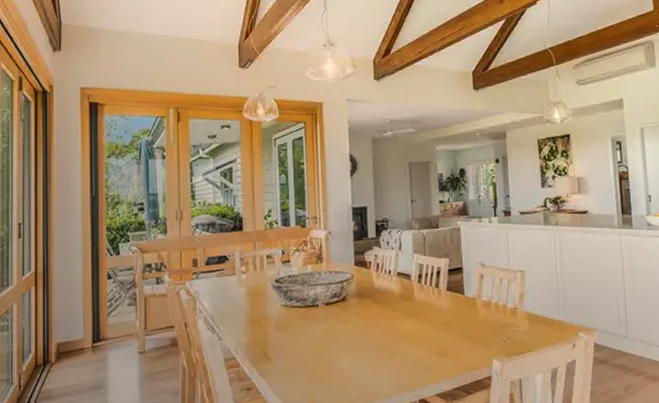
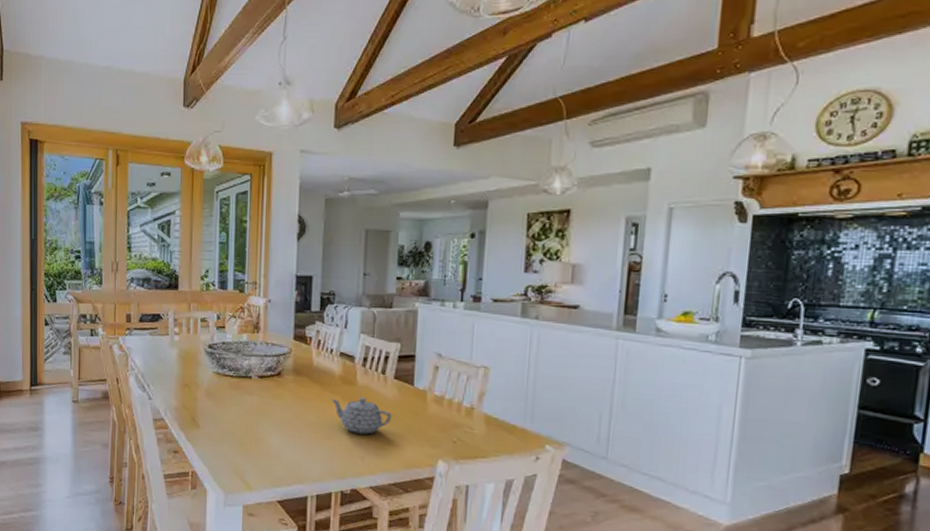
teapot: none [393,310,449,346] -> present [330,397,392,434]

